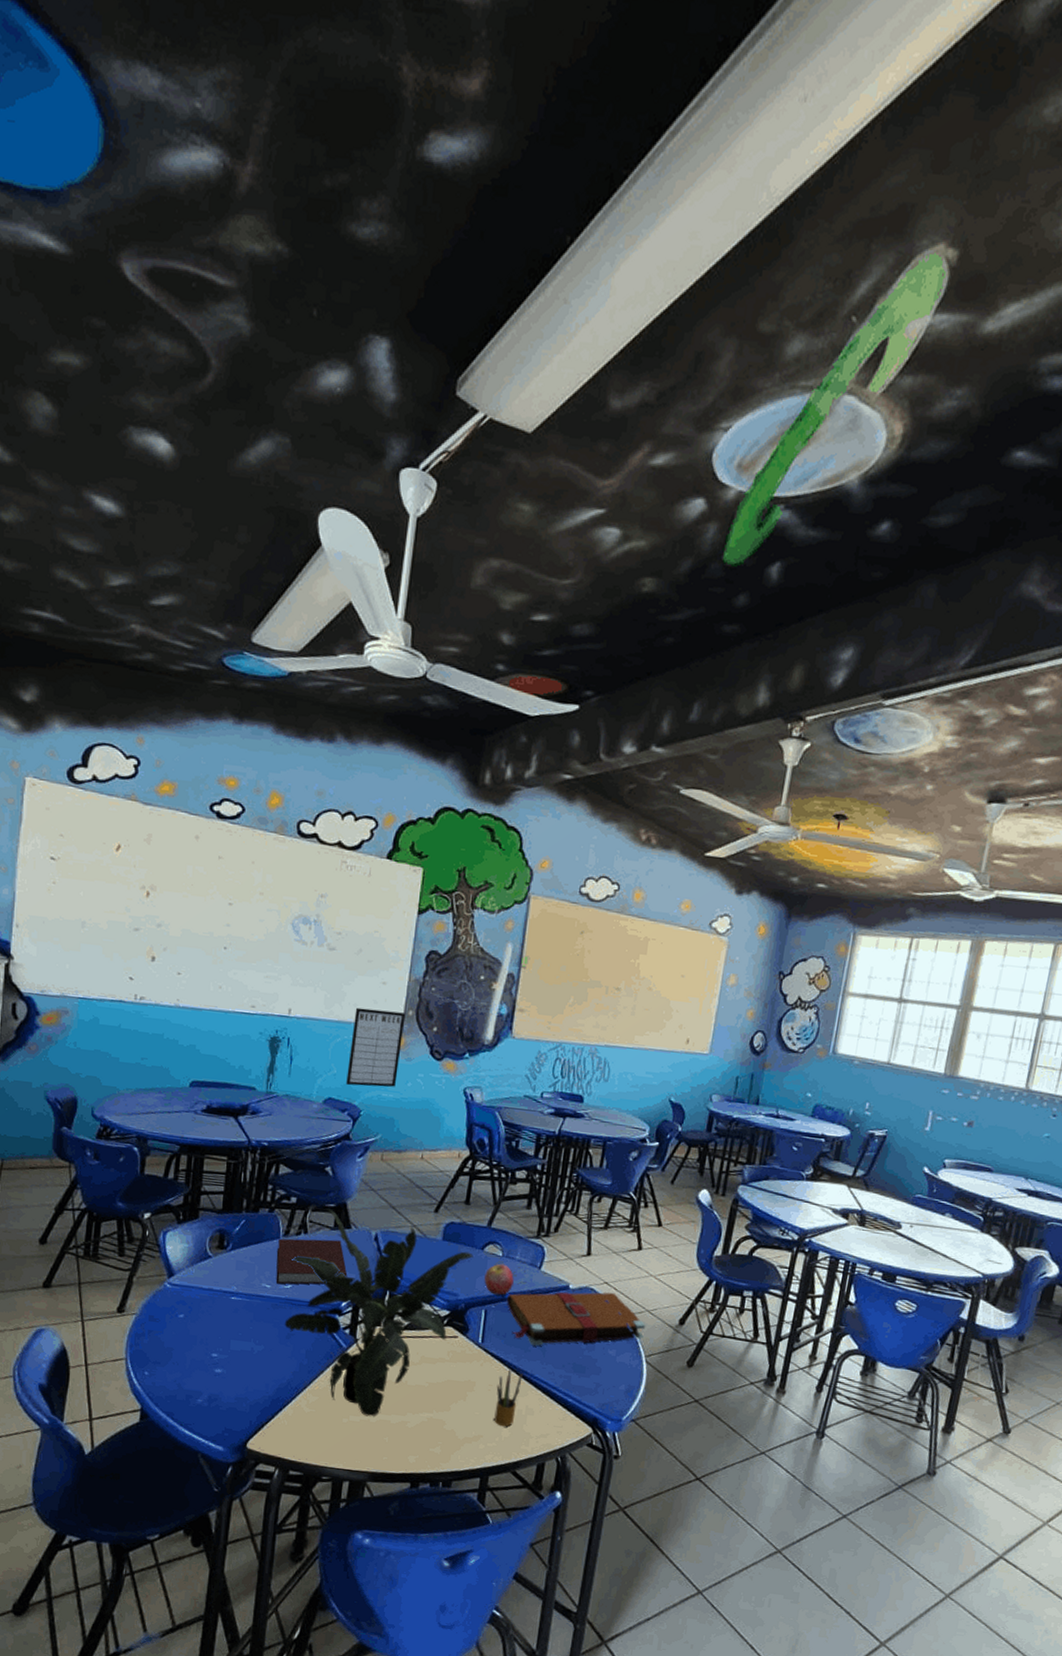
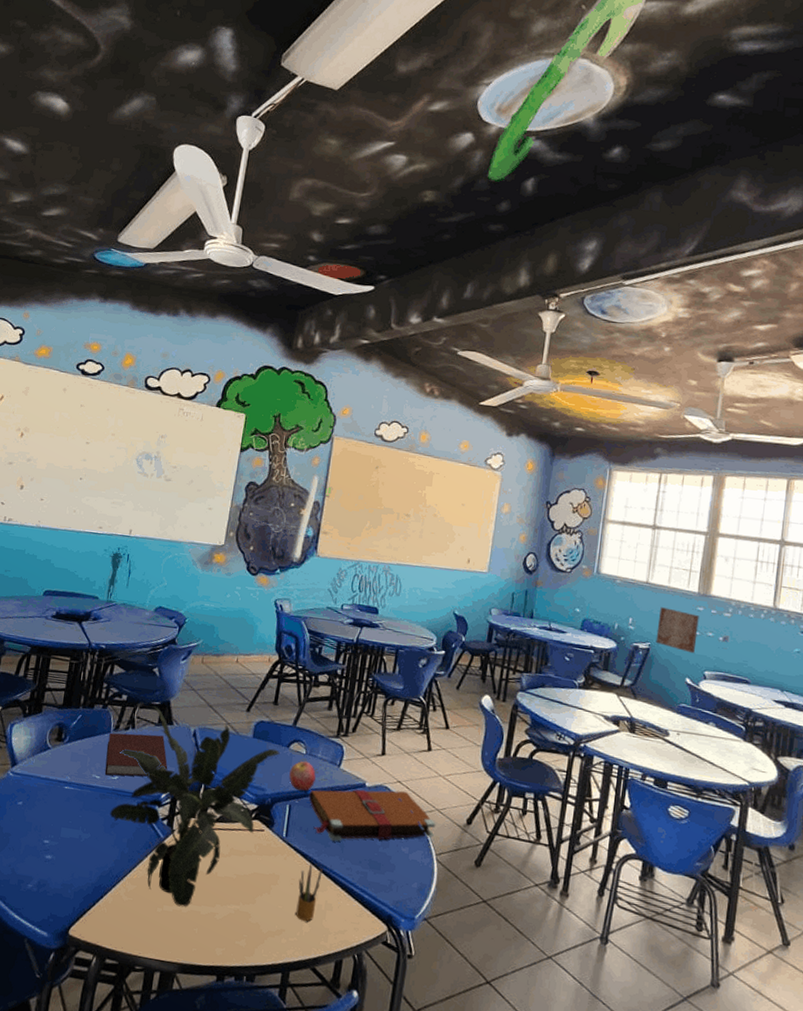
writing board: present [346,1007,406,1088] -> none [175,529,228,598]
wall art: none [893,1090,944,1141] -> present [655,607,699,654]

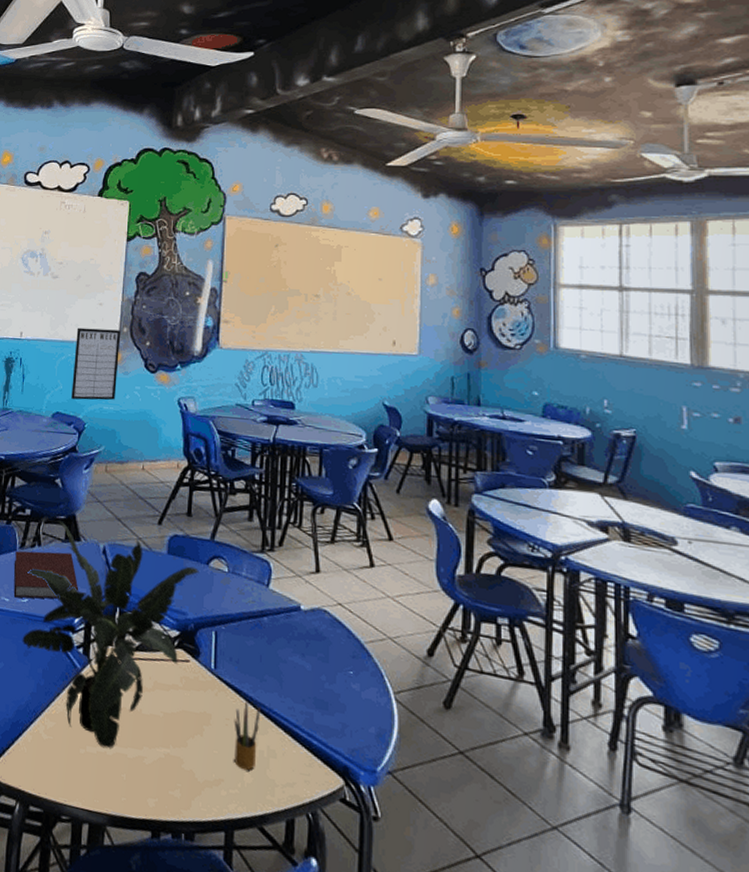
writing board: none [175,529,228,598] -> present [71,327,121,401]
apple: present [289,761,316,792] -> none [212,580,242,616]
book: present [309,789,436,841] -> none [236,613,390,675]
wall art: present [655,607,699,654] -> none [642,384,698,441]

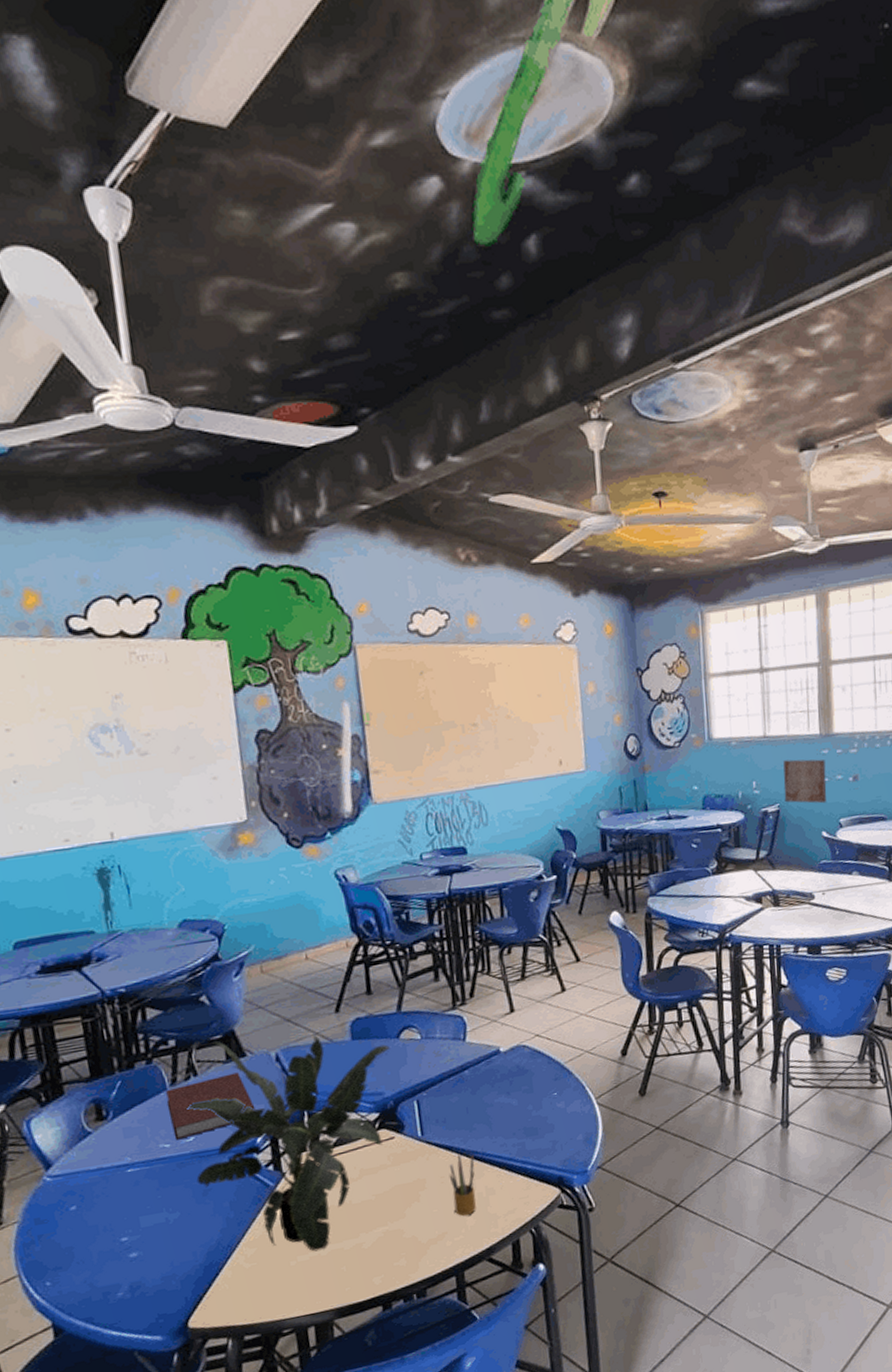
writing board: present [71,327,121,401] -> none [188,805,257,901]
wall art: none [642,384,698,441] -> present [783,759,827,804]

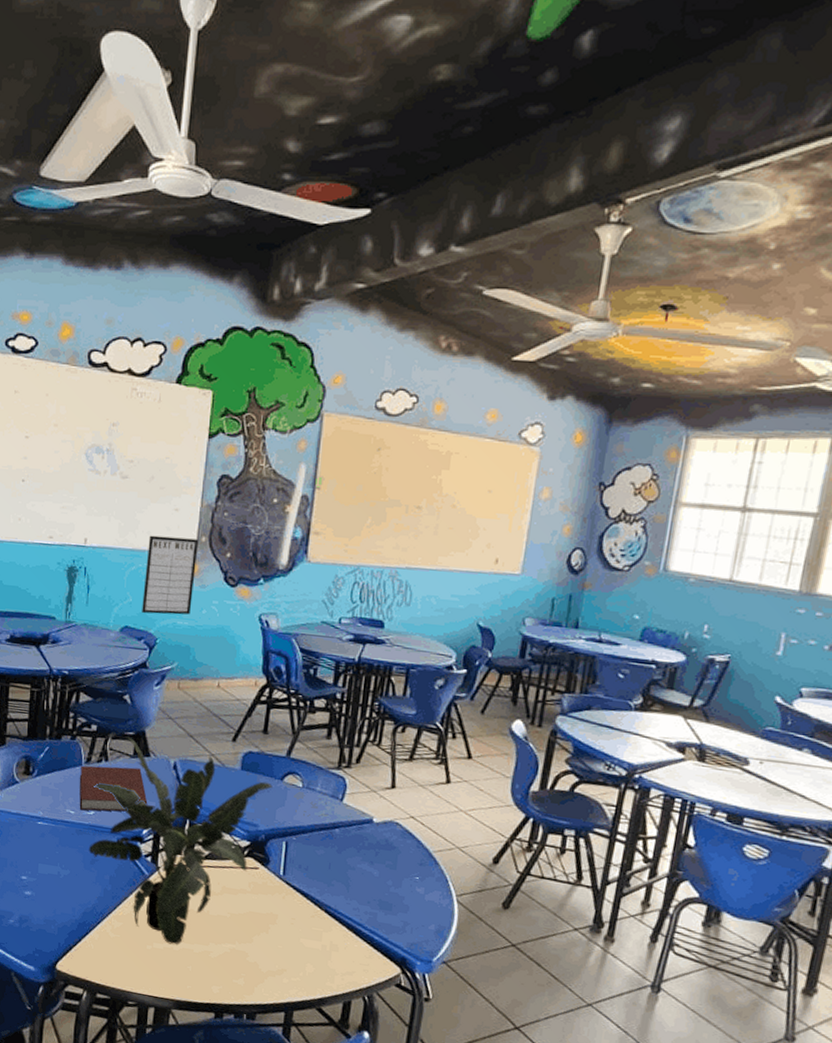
writing board: none [188,805,257,901] -> present [142,535,199,615]
pencil box: present [449,1153,476,1216] -> none [297,902,326,962]
wall art: present [783,759,827,804] -> none [738,610,799,667]

